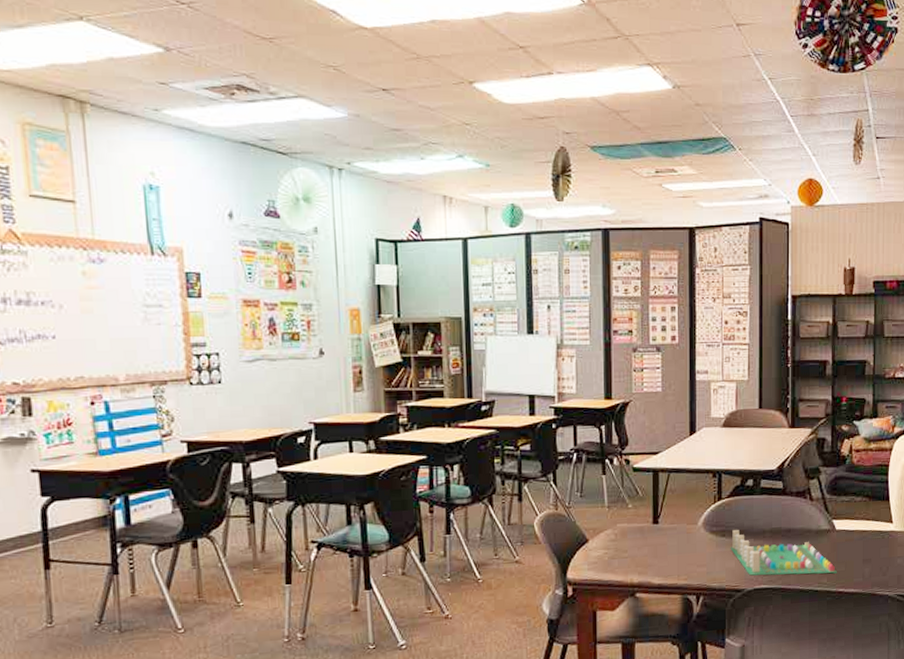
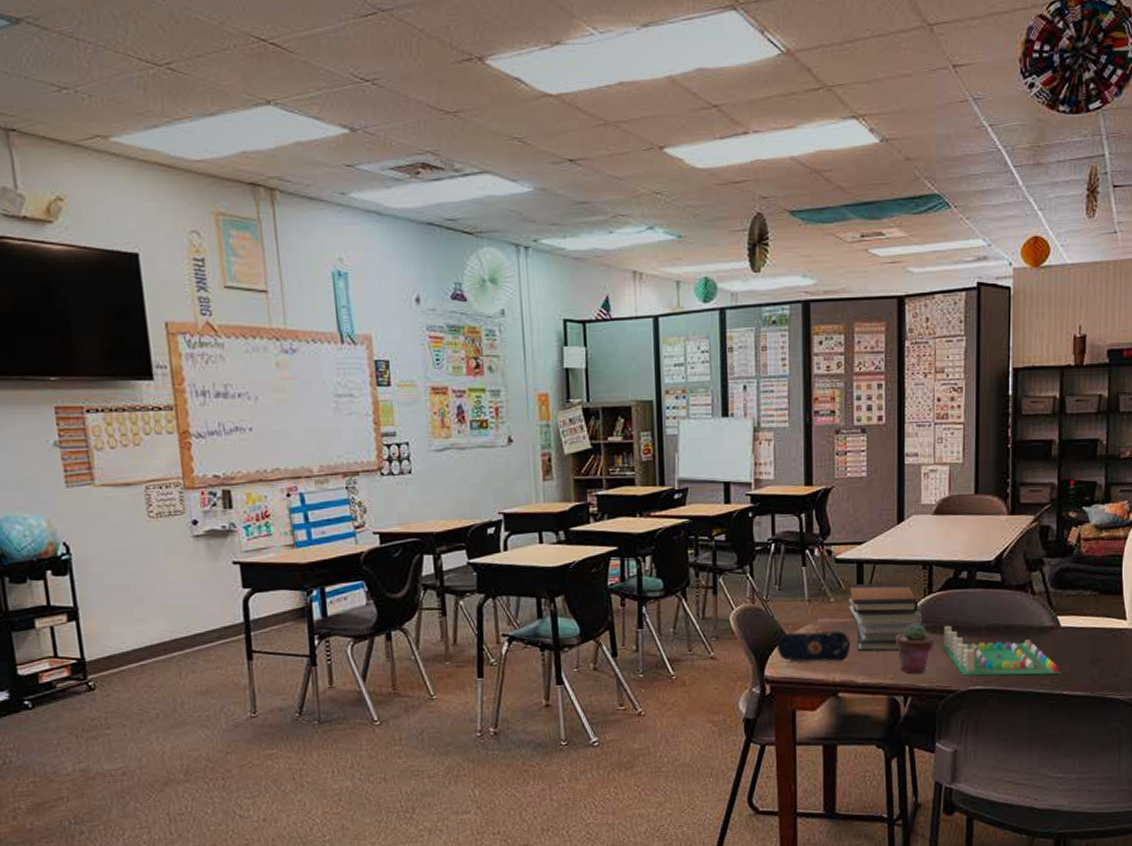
pencil case: none [577,535,648,565] -> present [775,630,851,662]
book stack: none [645,490,712,554] -> present [849,583,922,652]
potted succulent: none [689,527,723,575] -> present [896,623,933,674]

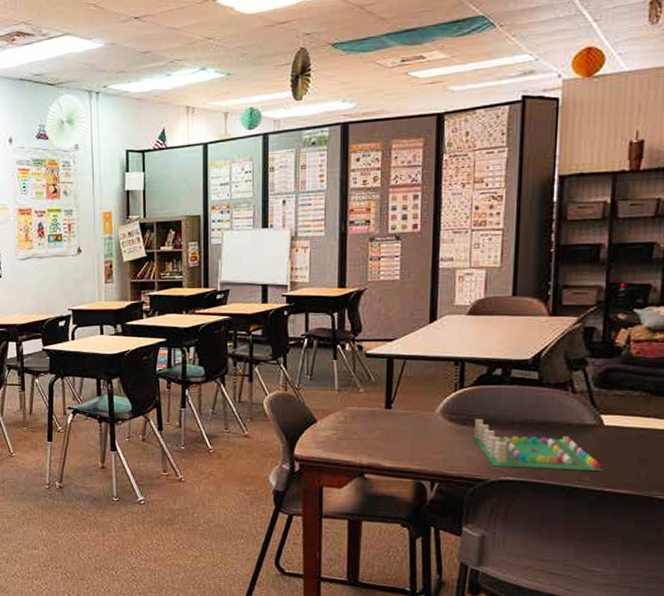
pencil case: present [775,630,851,662] -> none [305,417,379,446]
book stack: present [849,583,922,652] -> none [378,376,452,440]
potted succulent: present [896,623,933,674] -> none [425,415,463,462]

